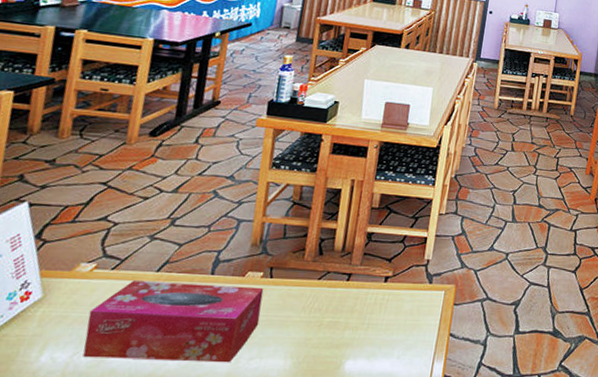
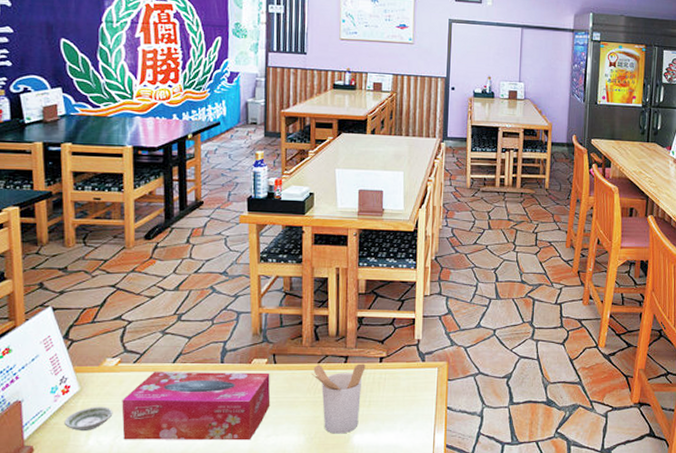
saucer: none [15,317,77,346] -> present [64,407,113,432]
utensil holder: none [308,281,369,359] -> present [311,363,366,434]

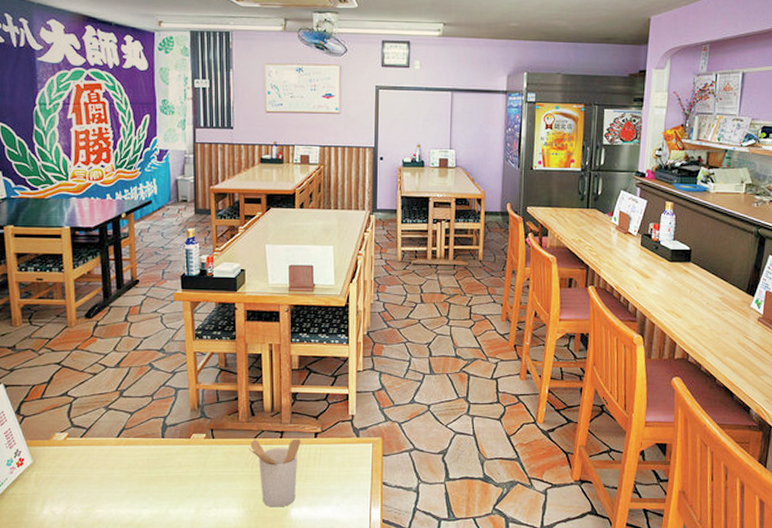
saucer: present [64,407,113,432] -> none [20,478,64,502]
tissue box: present [121,372,271,441] -> none [71,446,210,513]

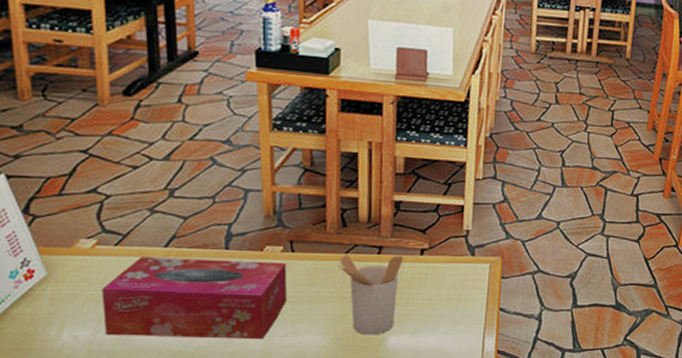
tissue box: none [71,446,210,513] -> present [101,257,288,340]

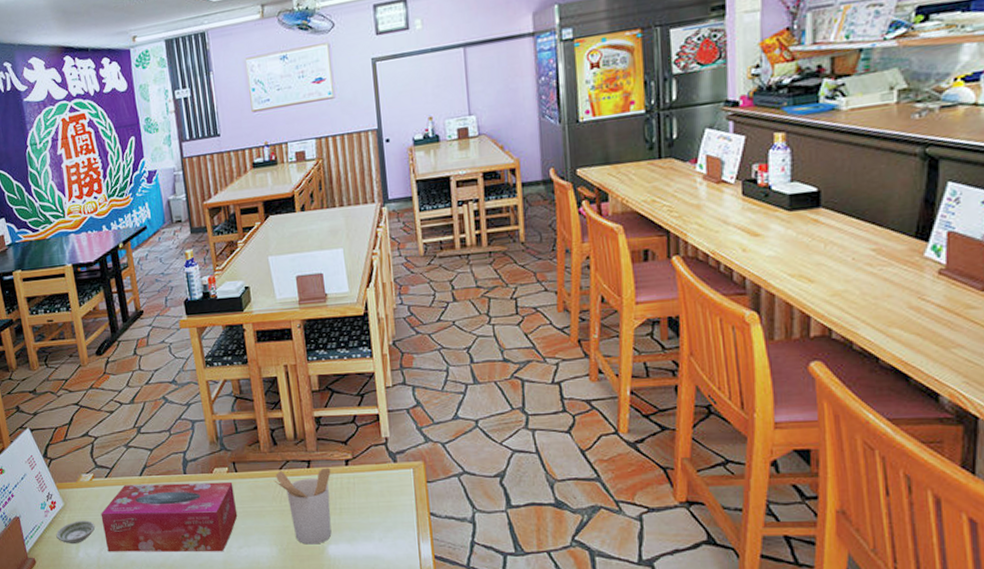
saucer: none [29,295,91,324] -> present [56,520,95,545]

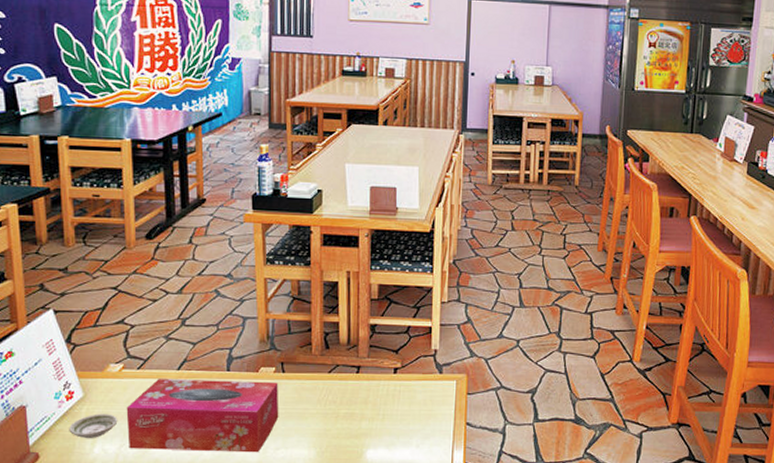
utensil holder: present [273,467,332,545] -> none [321,374,379,449]

